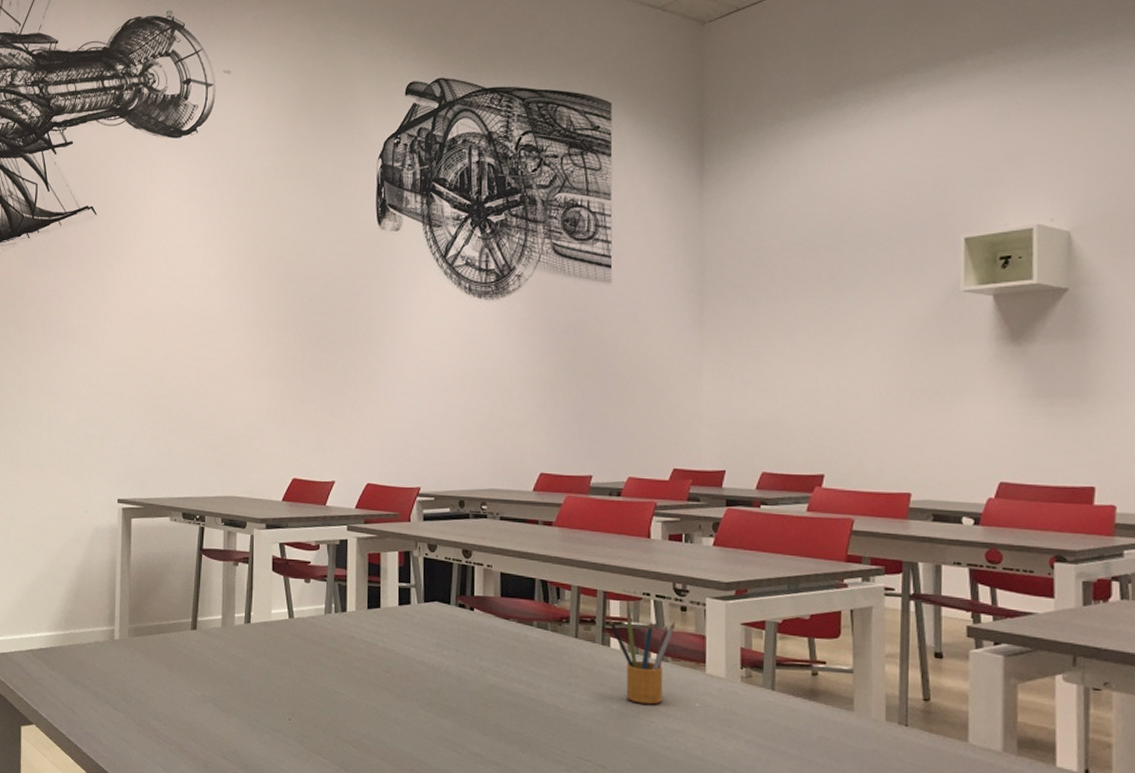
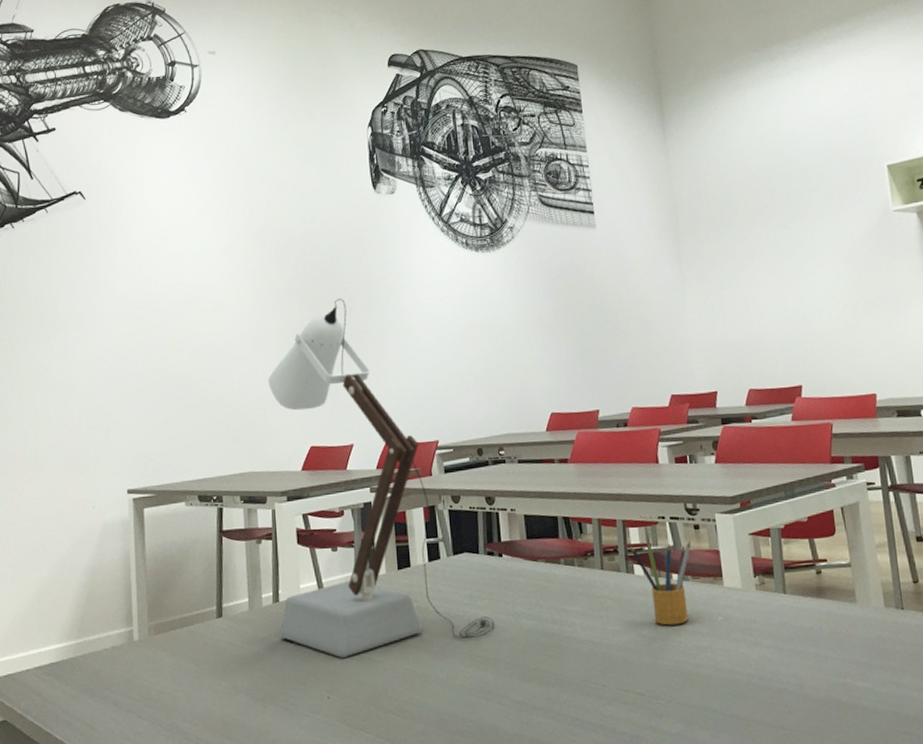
desk lamp: none [249,334,459,686] -> present [268,298,495,658]

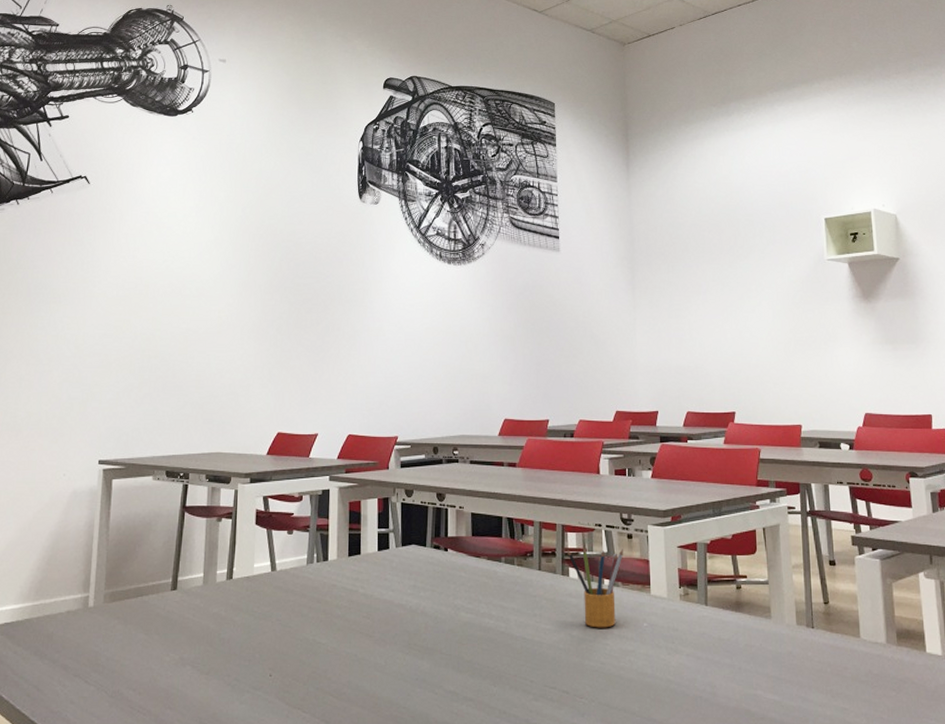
desk lamp: present [268,298,495,658] -> none [230,296,435,637]

